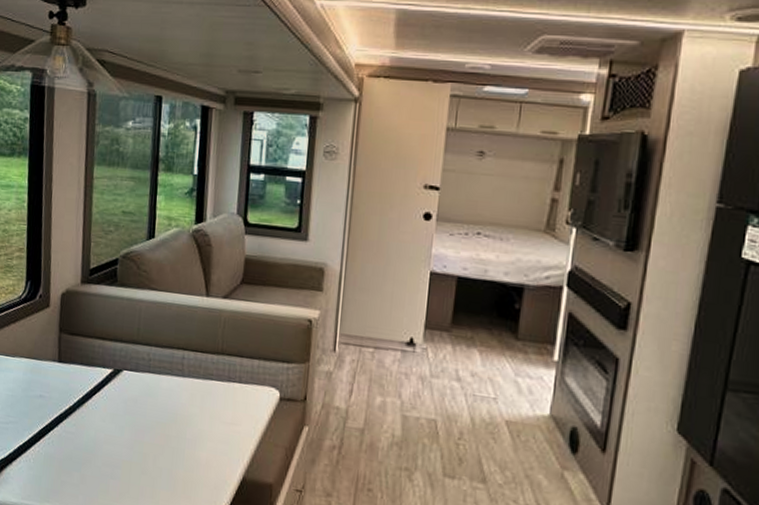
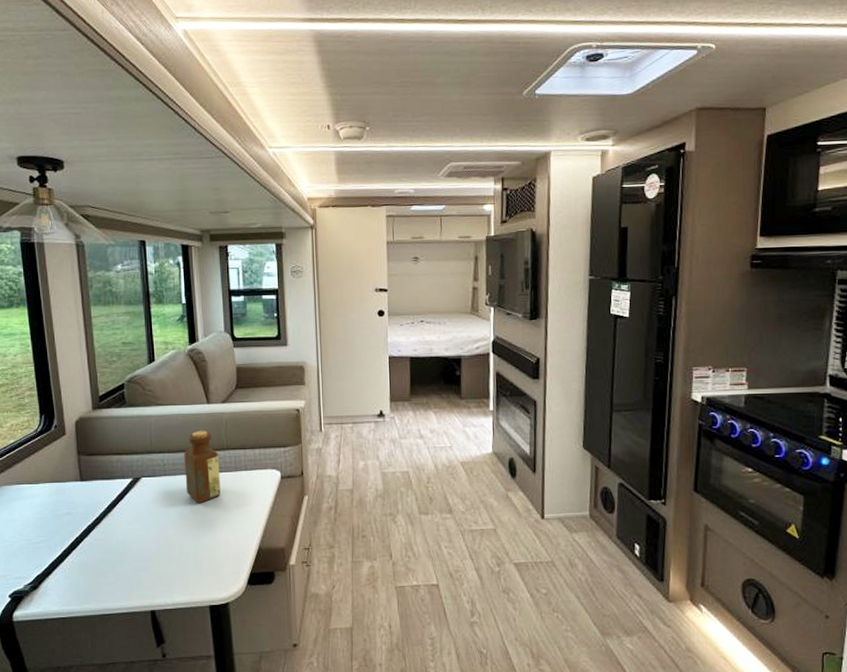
bottle: none [170,326,212,412] -> present [184,430,221,503]

